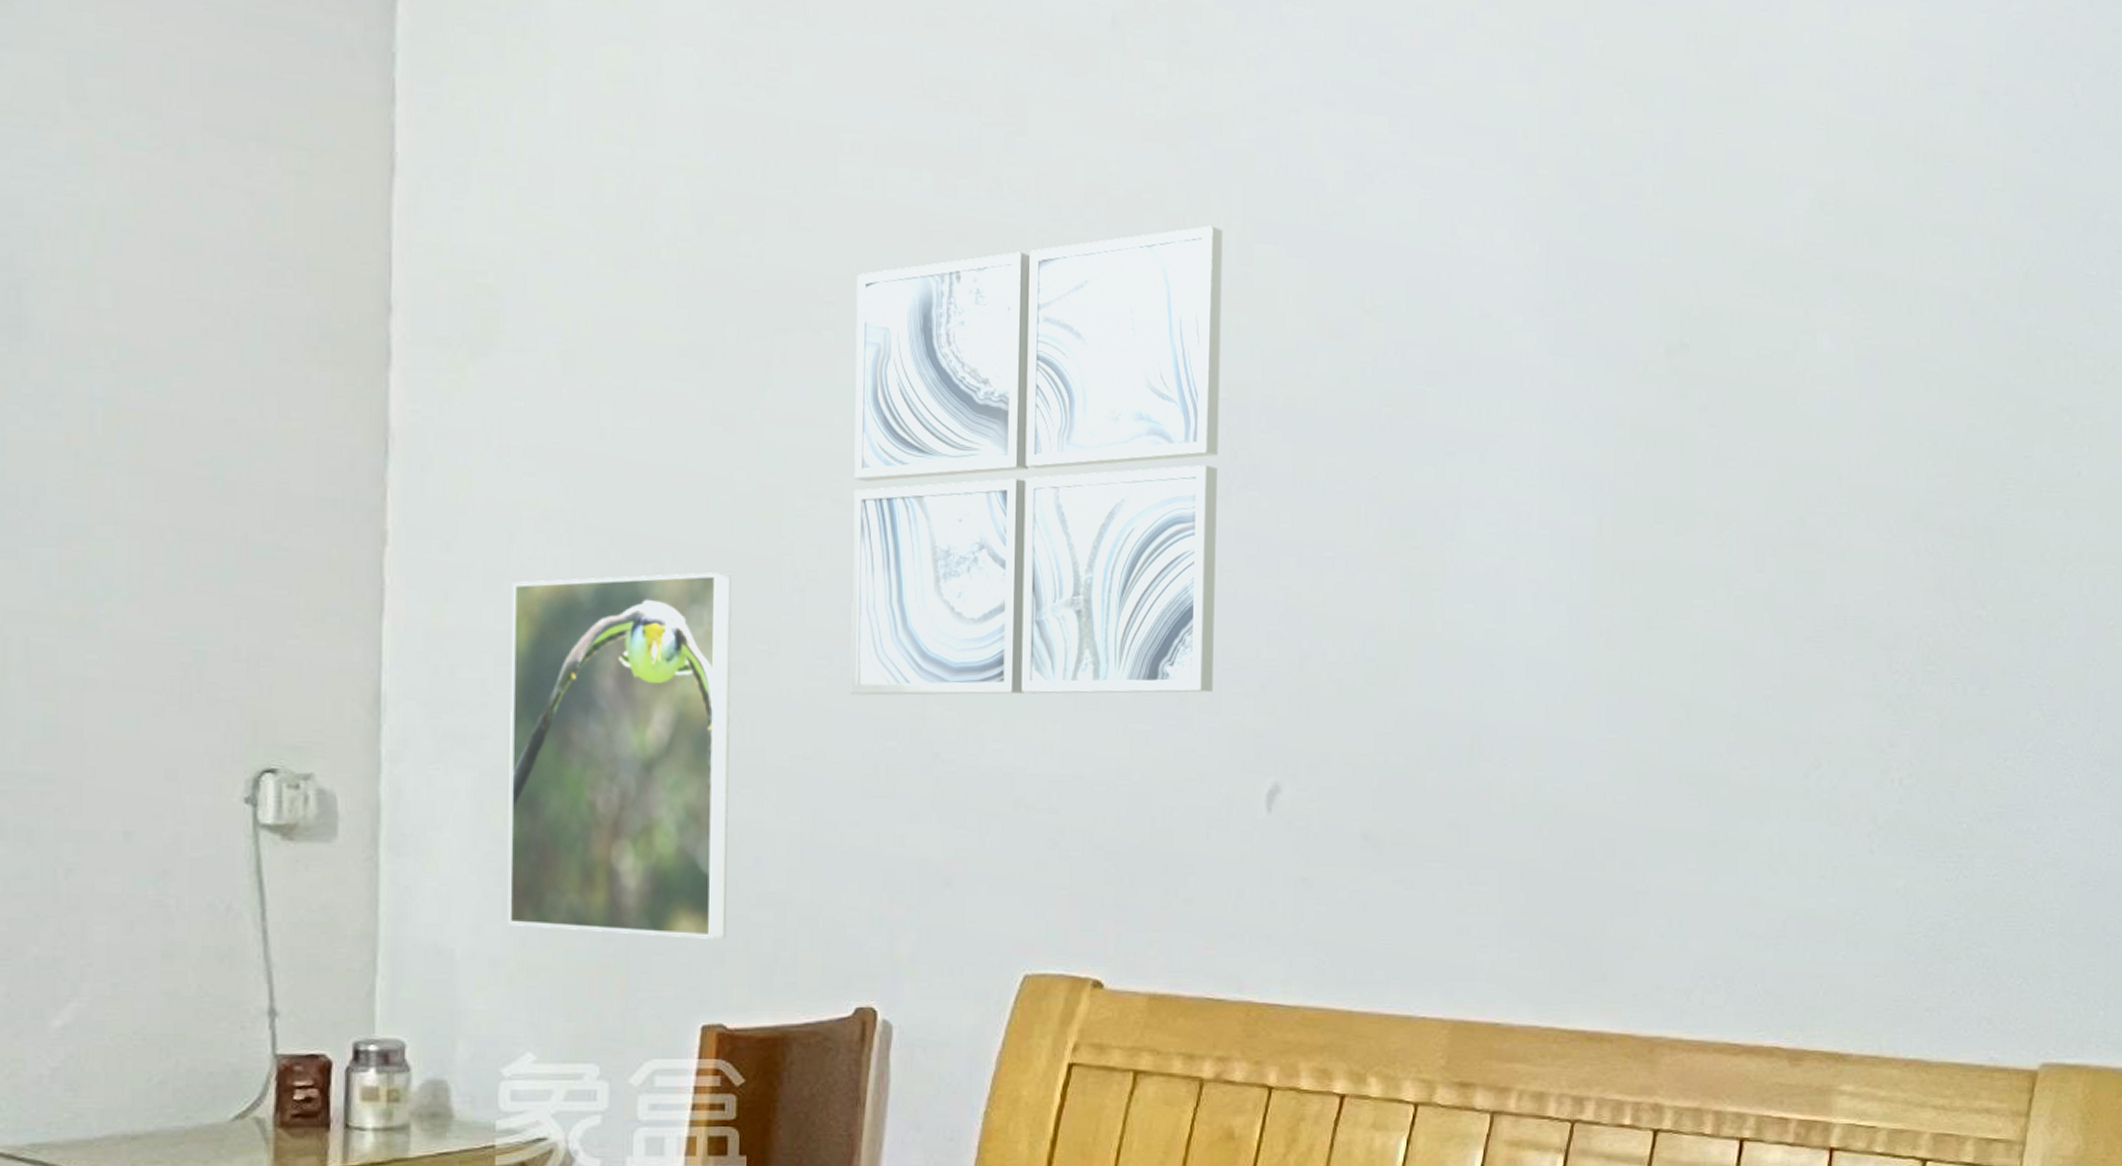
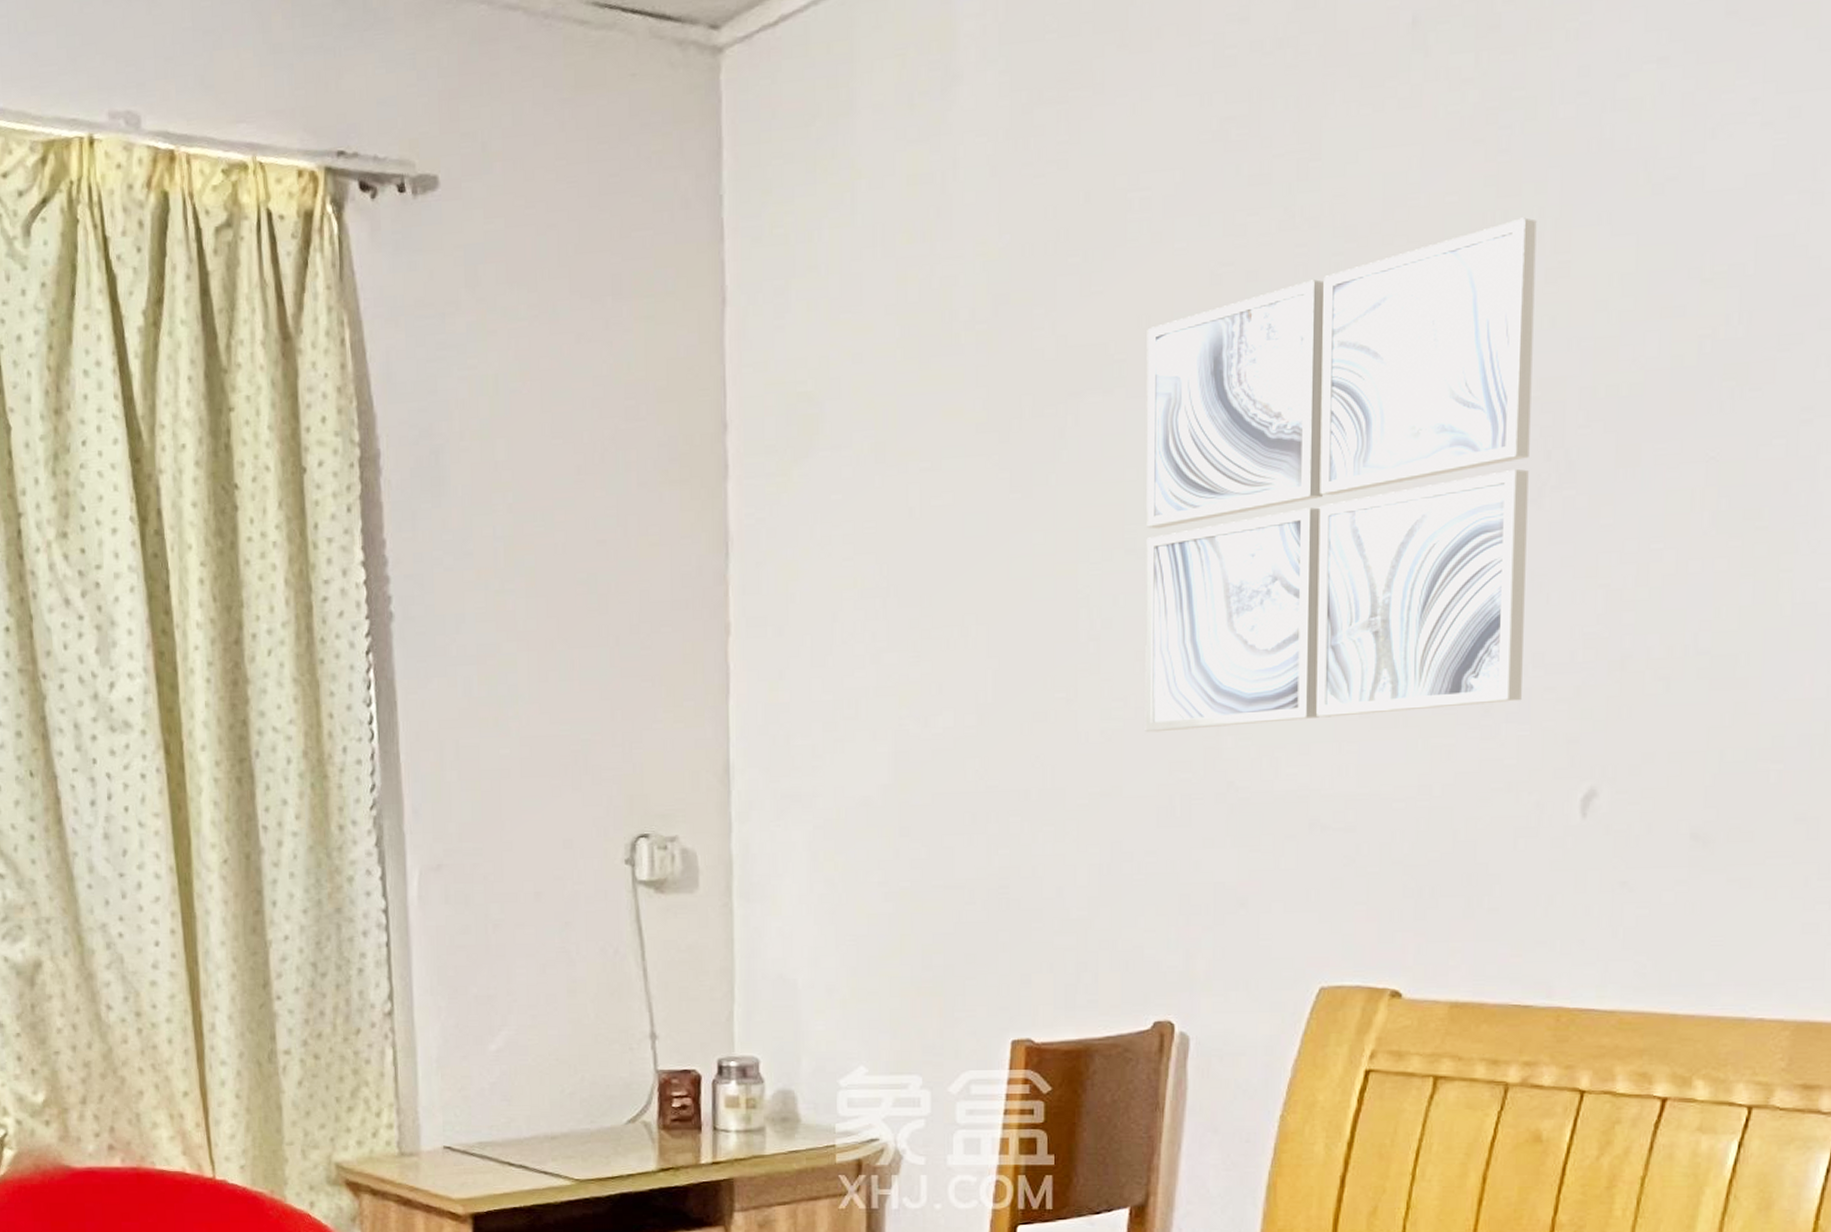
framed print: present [507,572,733,939] -> none [836,630,1033,963]

